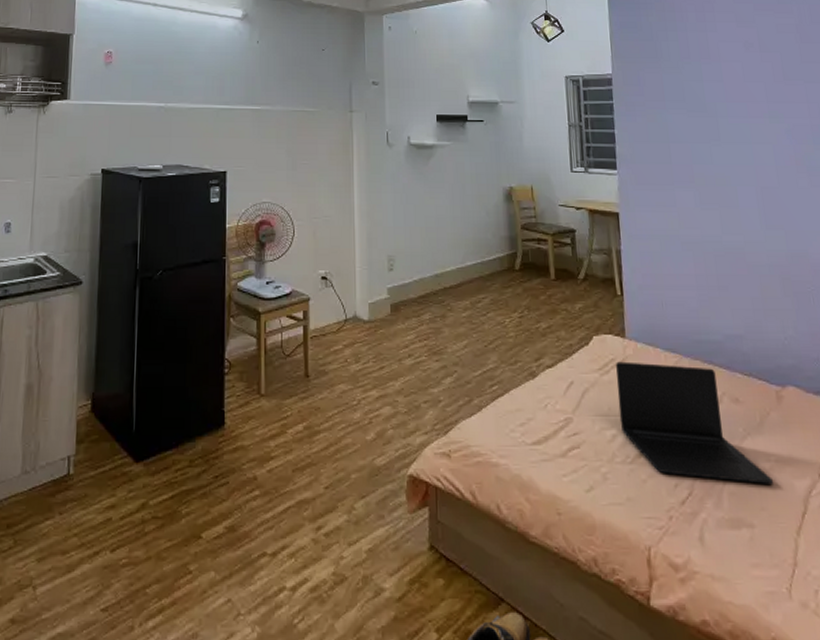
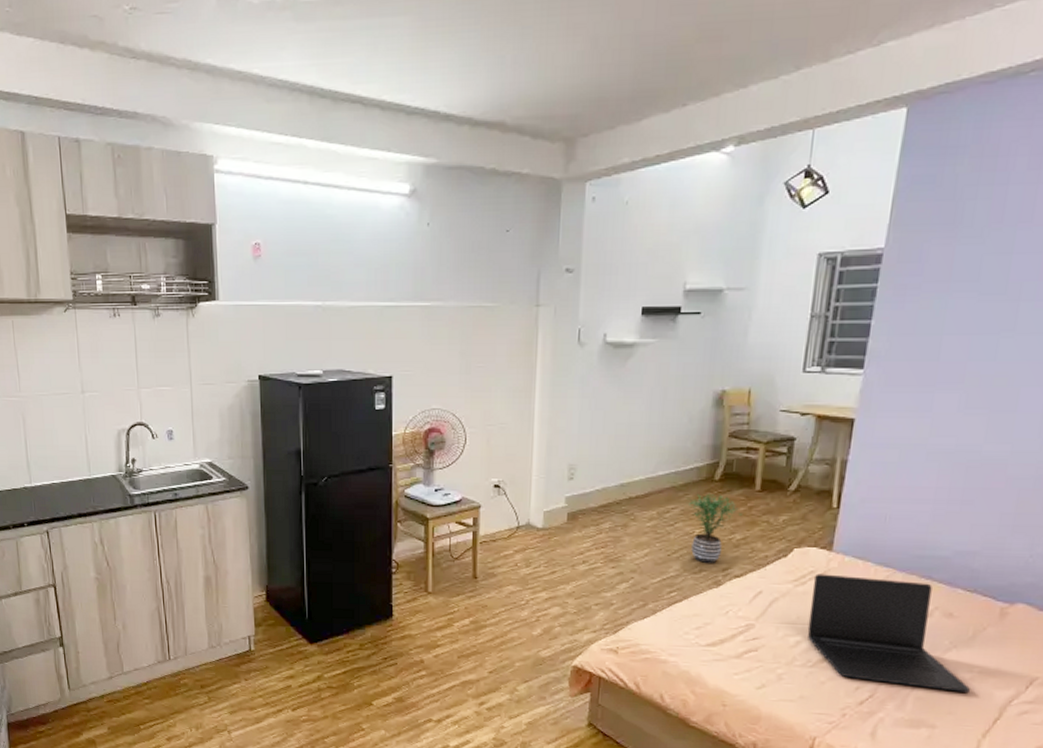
potted plant: none [494,282,545,353] -> present [686,493,743,563]

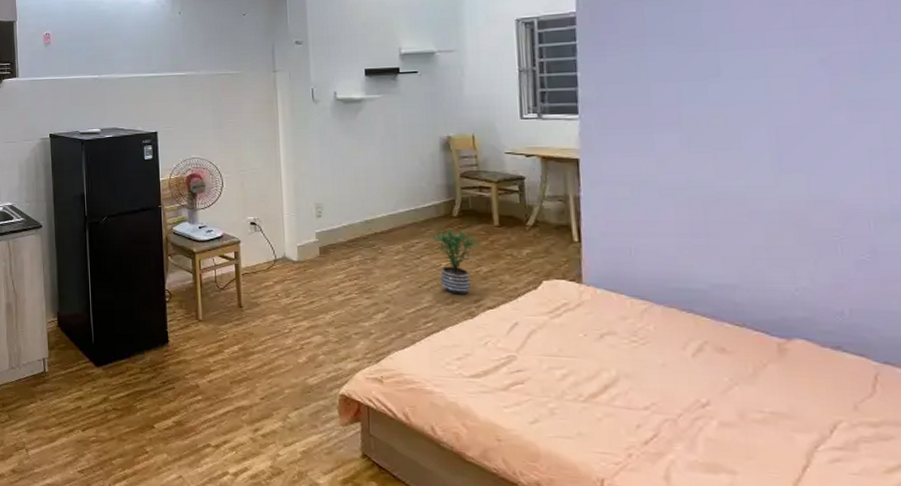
laptop: present [807,574,971,693] -> none [568,306,767,435]

